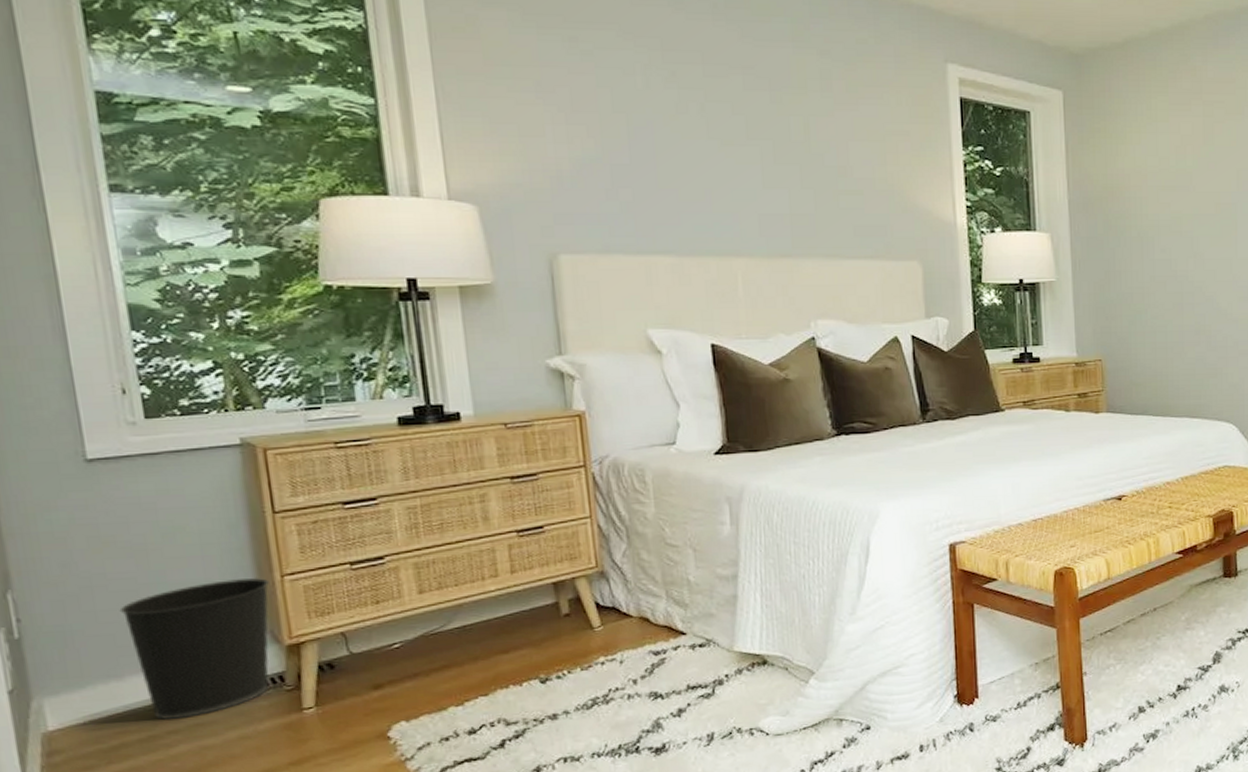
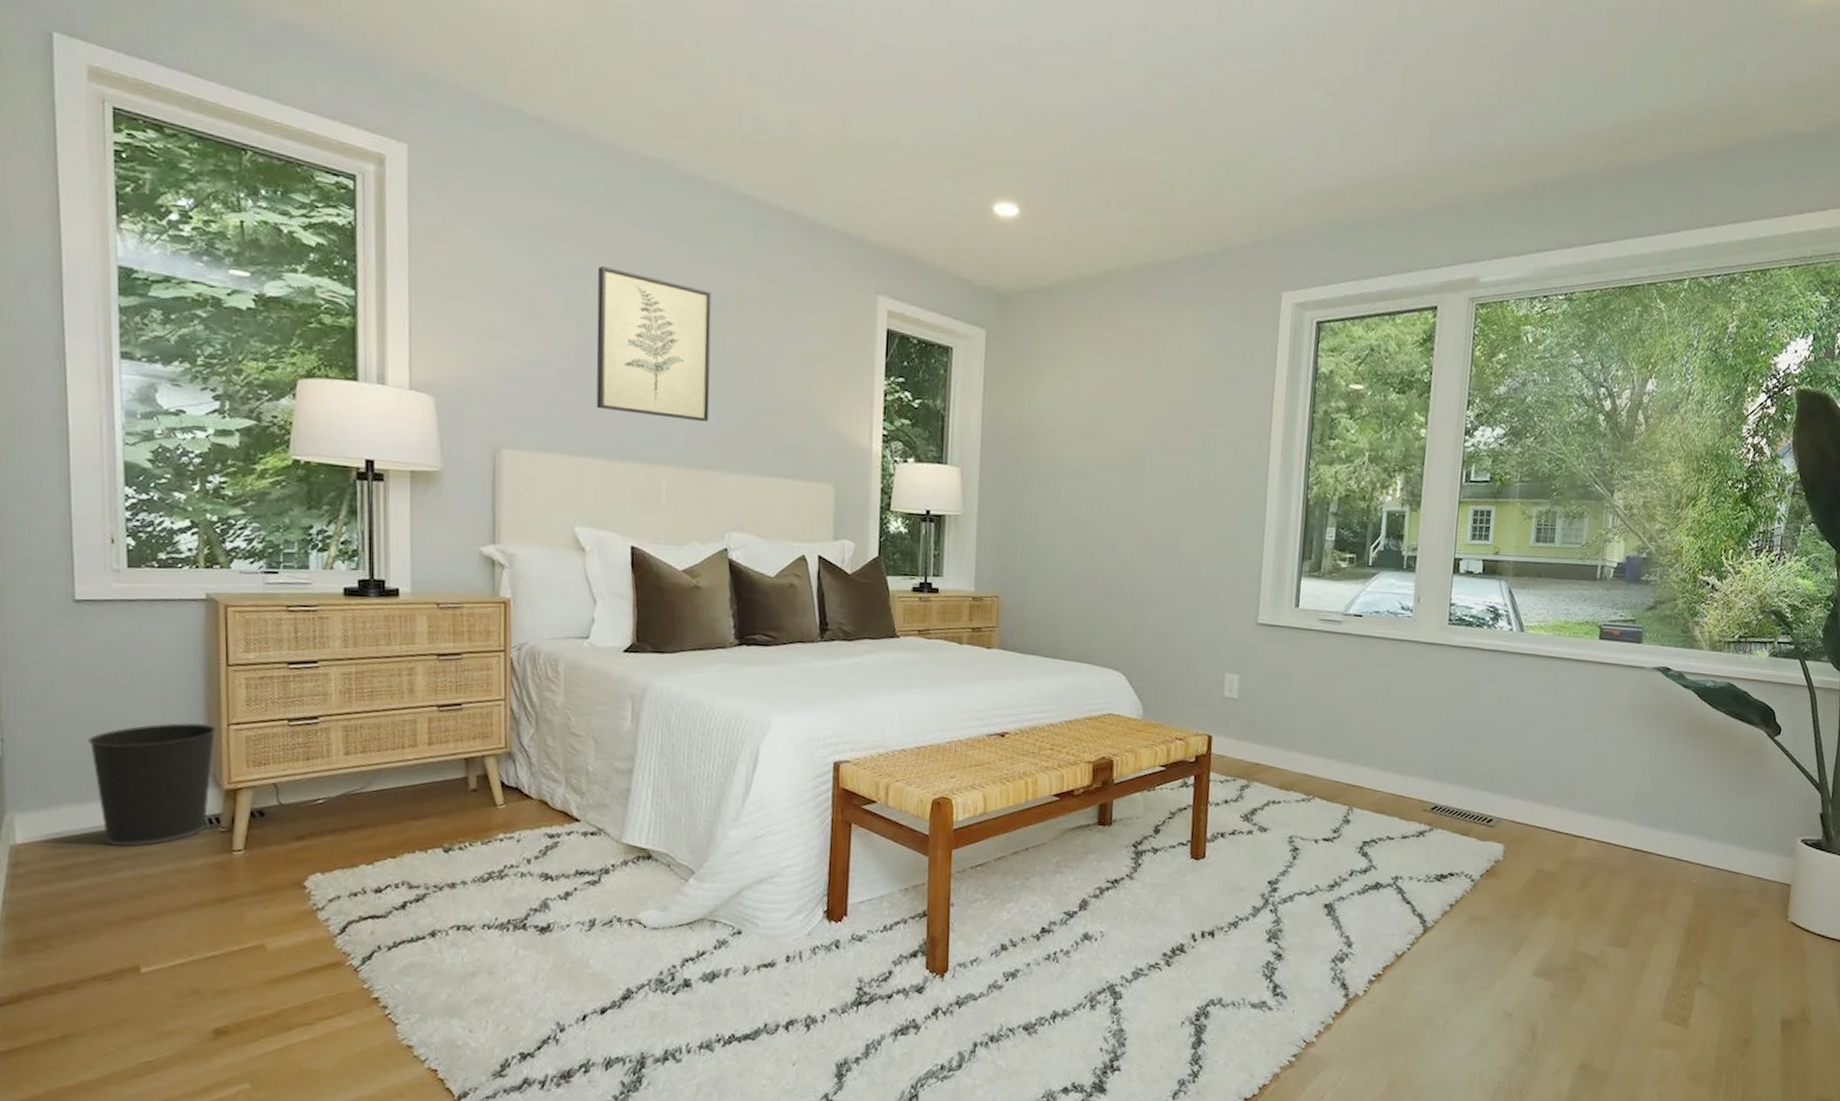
wall art: none [644,53,781,209] -> present [596,265,712,422]

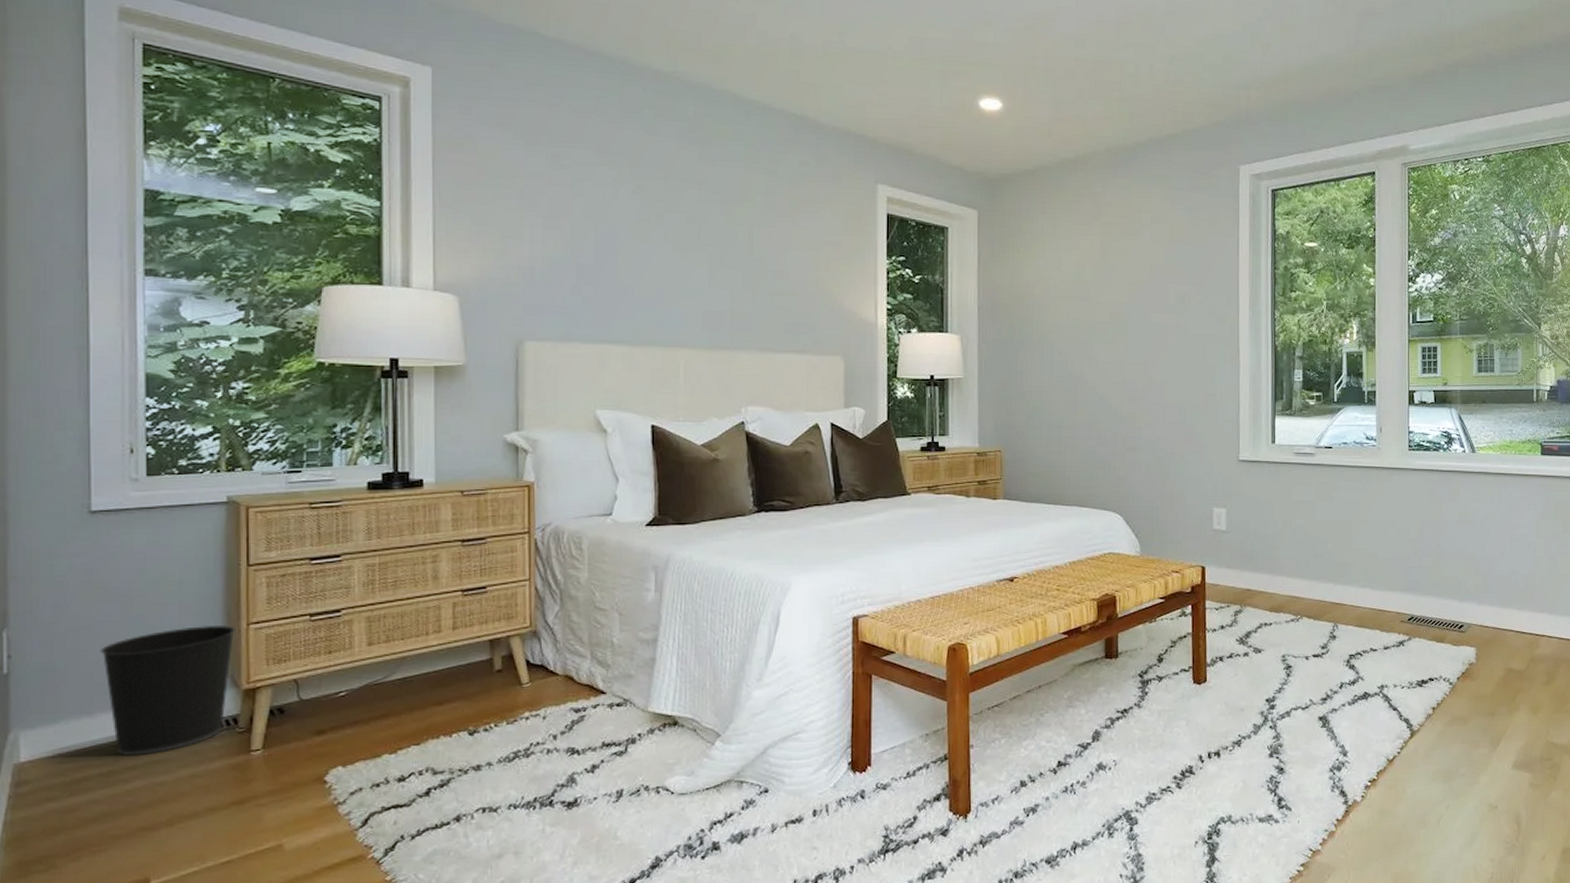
wall art: present [596,265,712,422] -> none [615,168,724,306]

